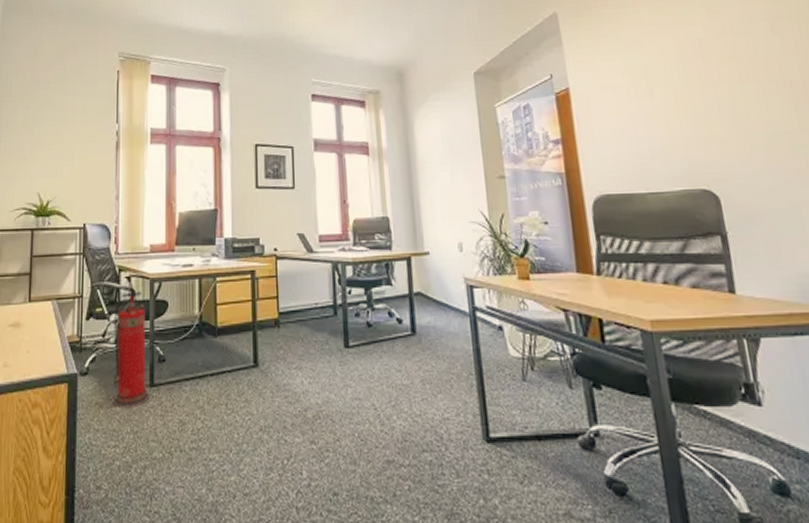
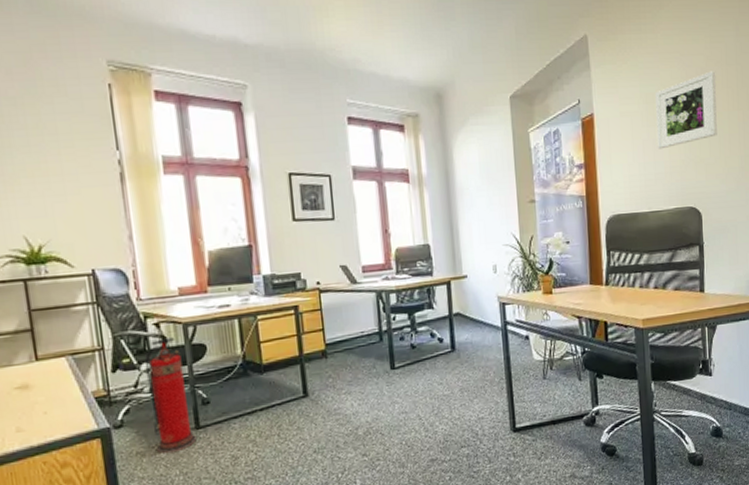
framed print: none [643,41,730,125] -> present [655,71,717,150]

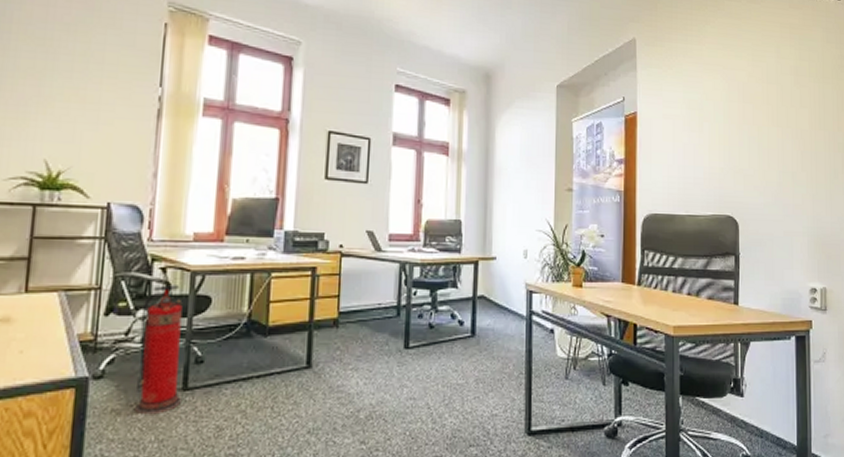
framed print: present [655,71,717,150] -> none [697,87,757,155]

